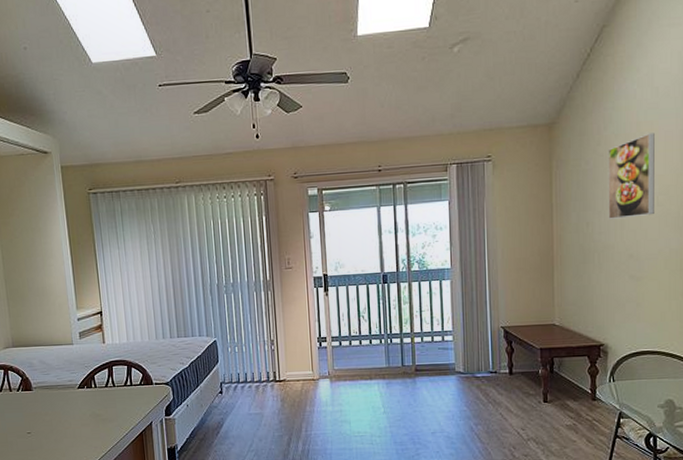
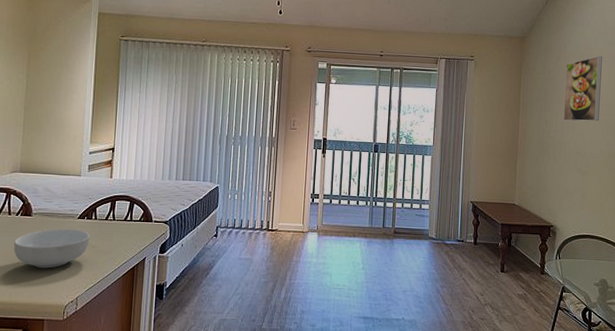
cereal bowl: none [20,399,94,442] -> present [14,228,90,269]

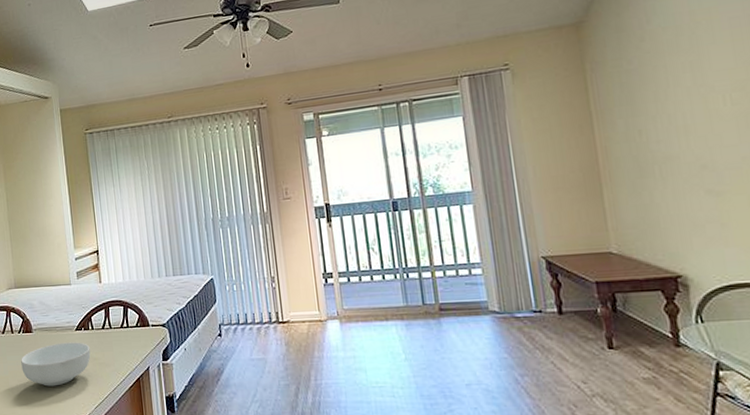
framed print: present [563,55,602,122] -> none [655,21,729,125]

